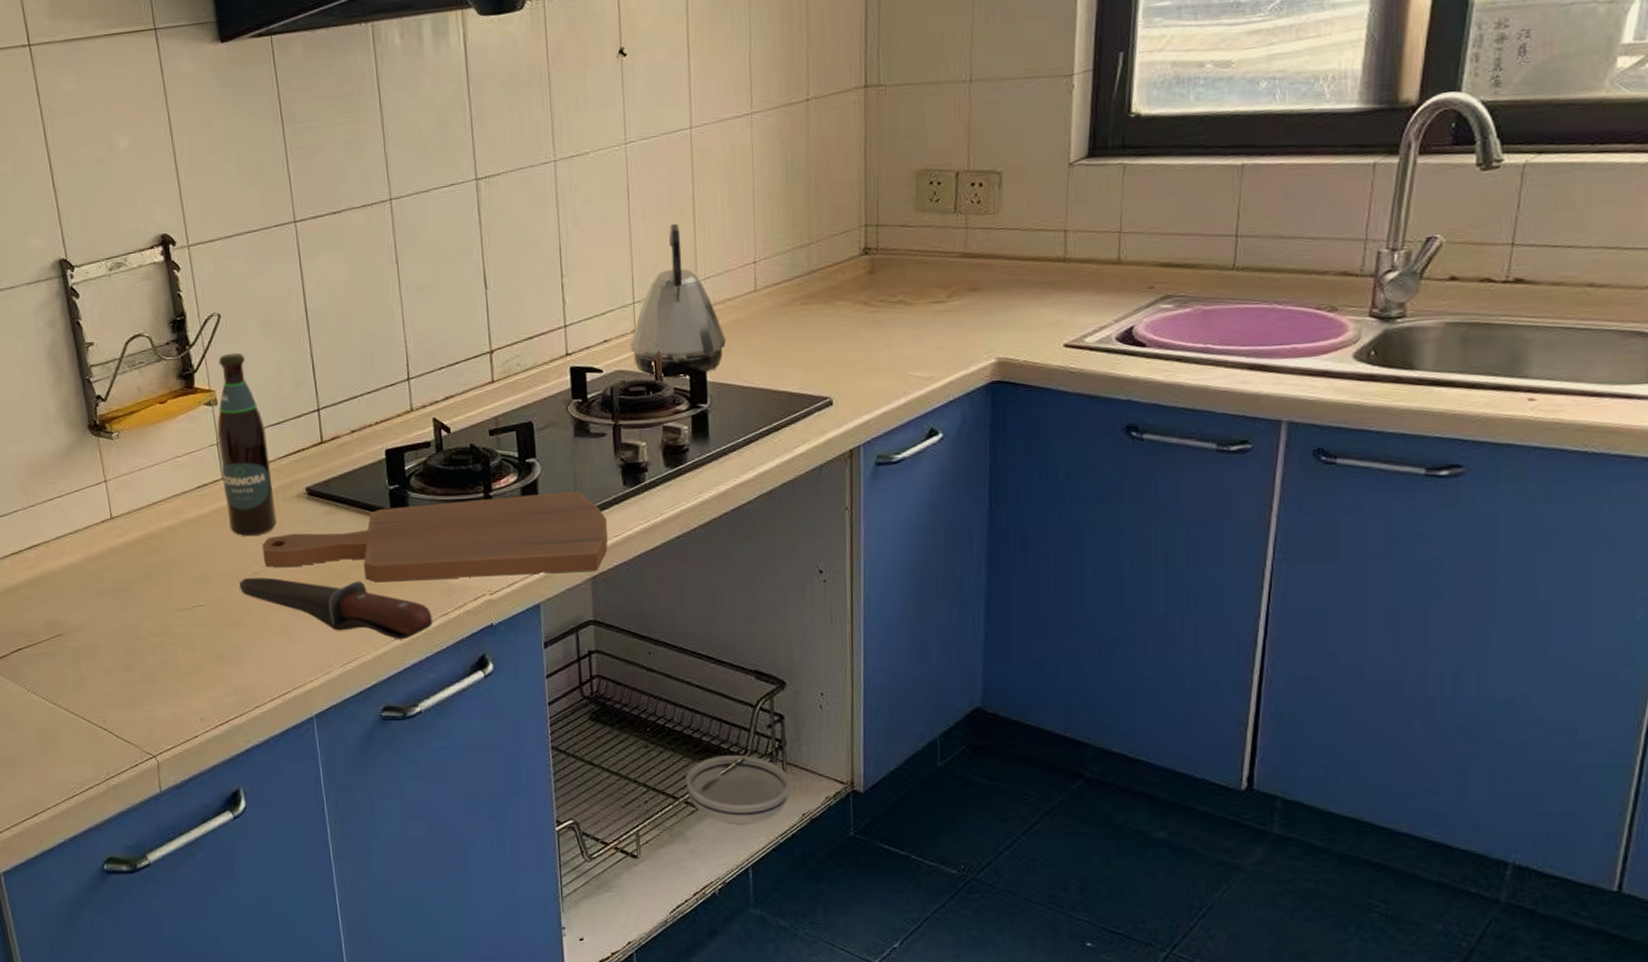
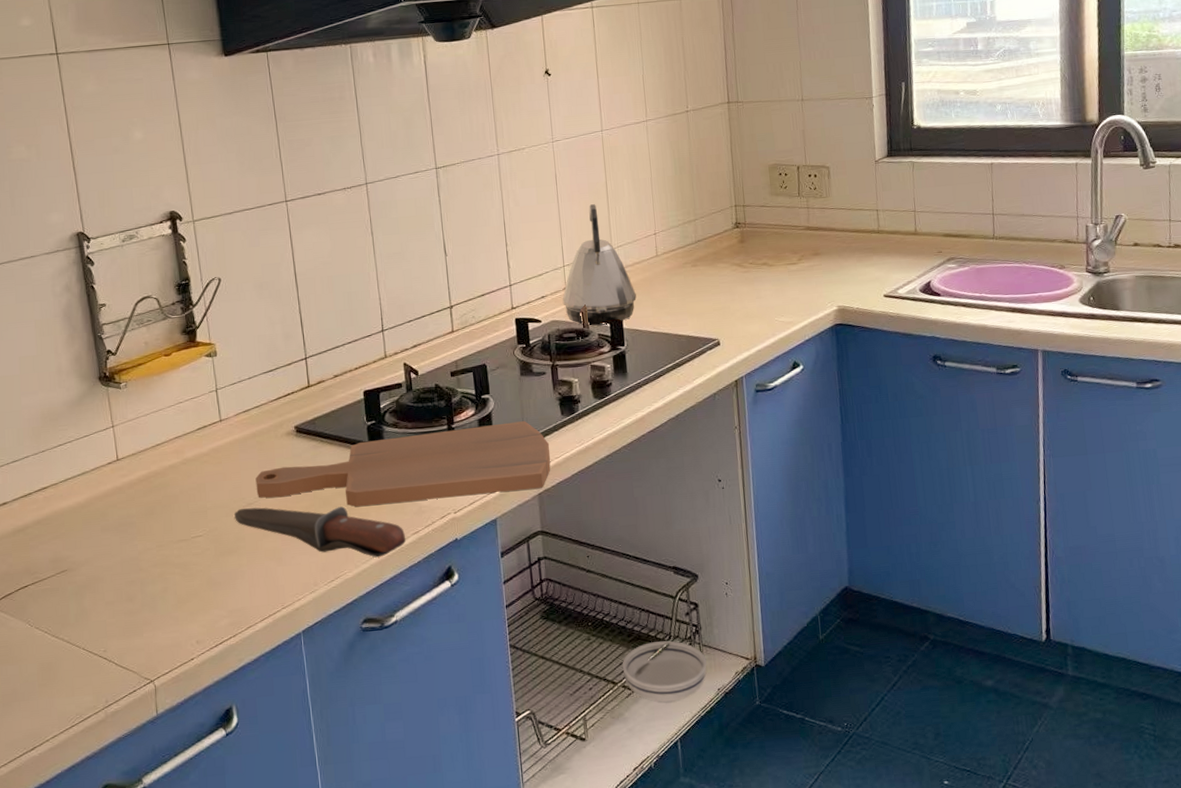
bottle: present [217,352,277,536] -> none [216,311,269,471]

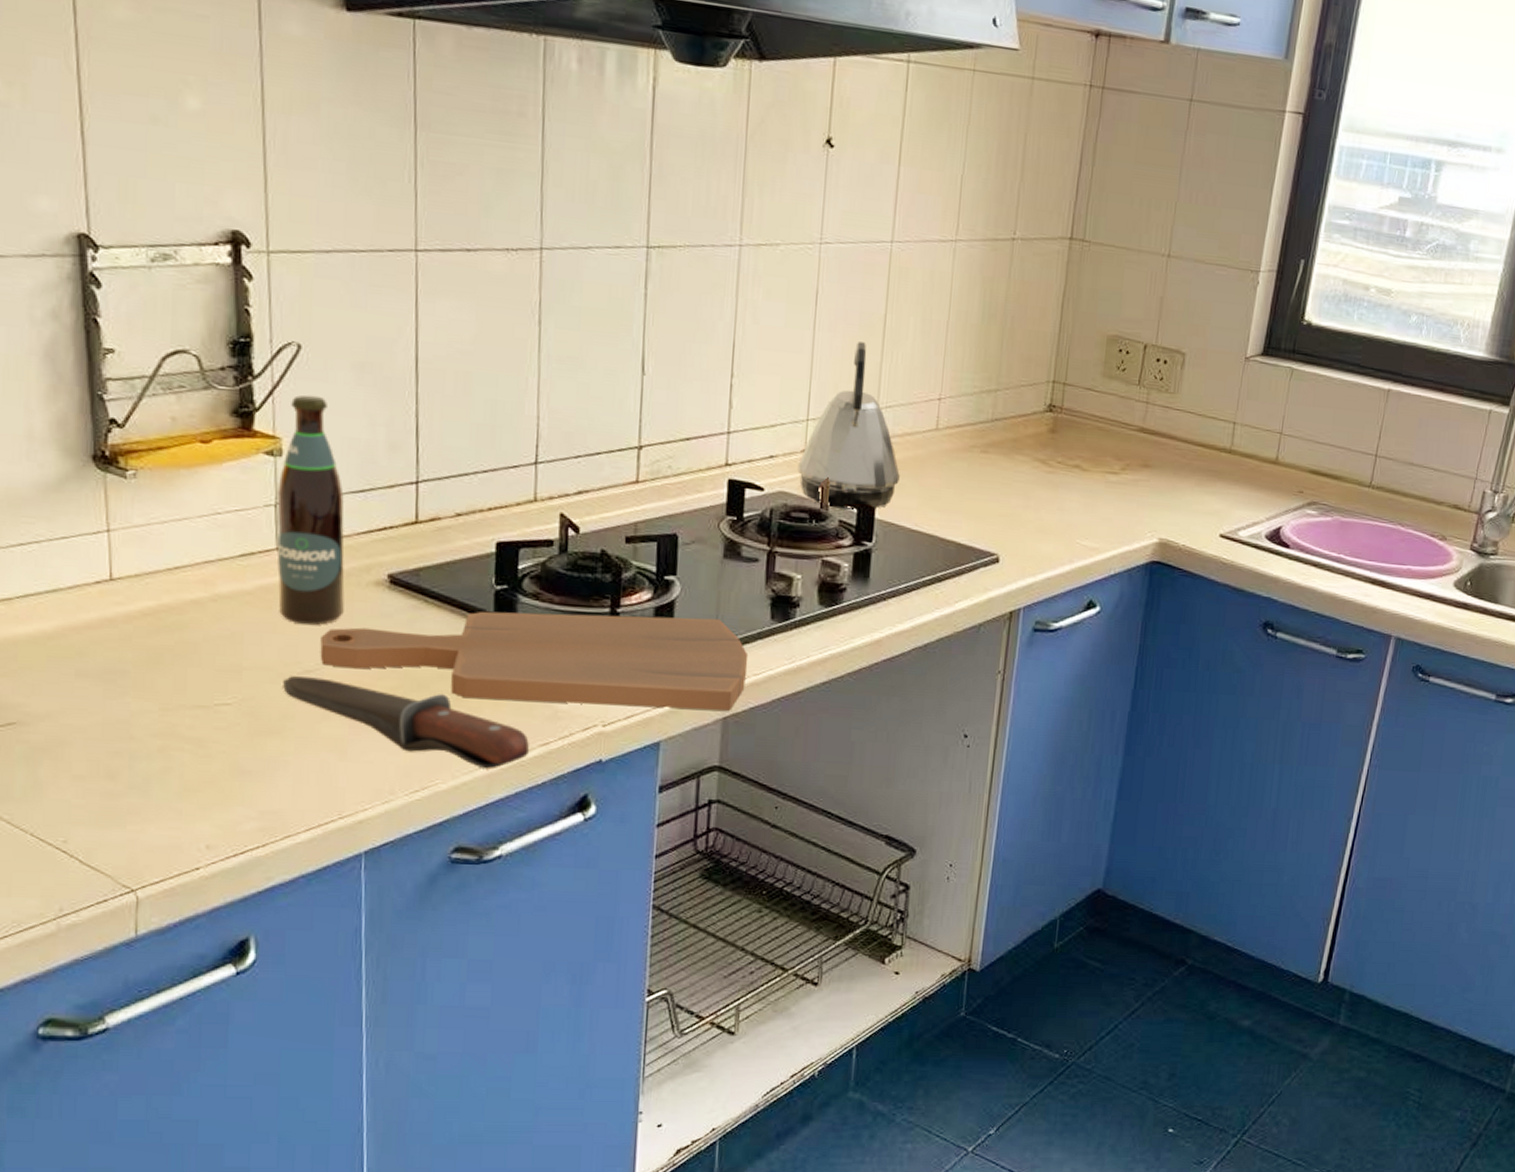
bottle: none [216,311,269,471] -> present [276,395,345,625]
bowl: present [622,640,707,703] -> none [797,925,908,1000]

